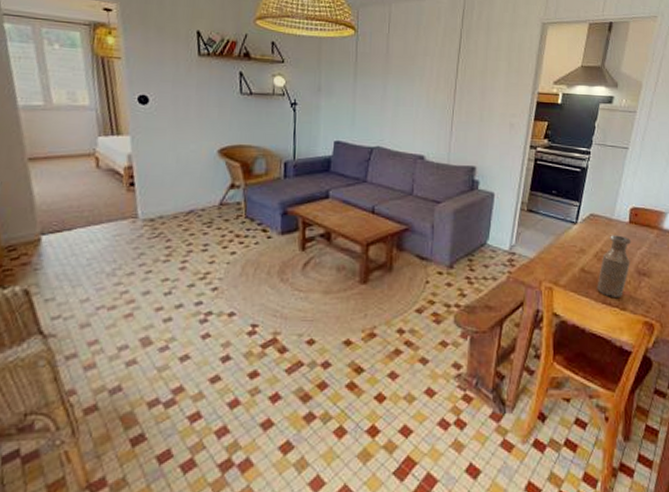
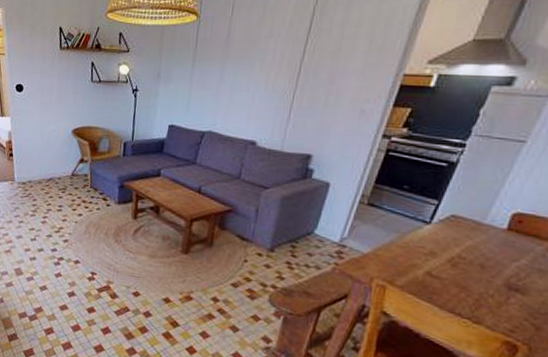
bottle: present [597,235,632,297] -> none [444,241,506,310]

